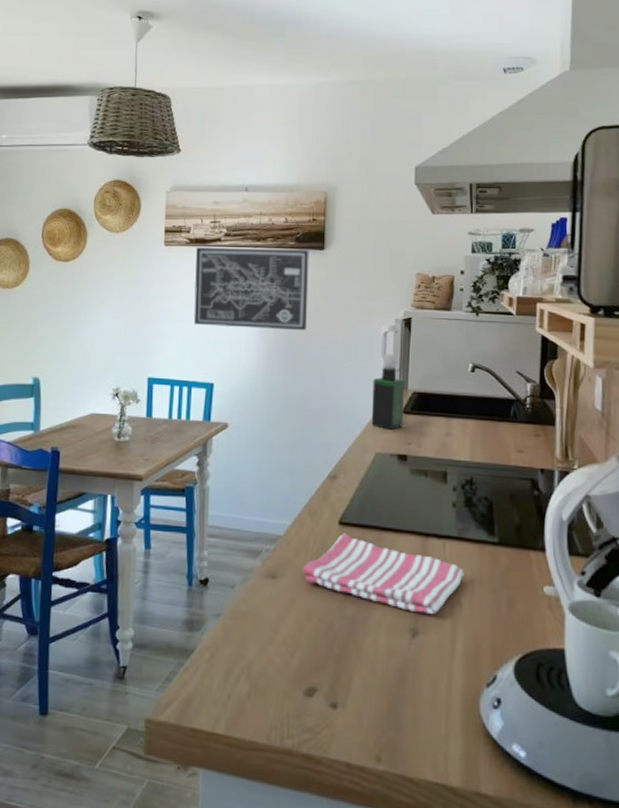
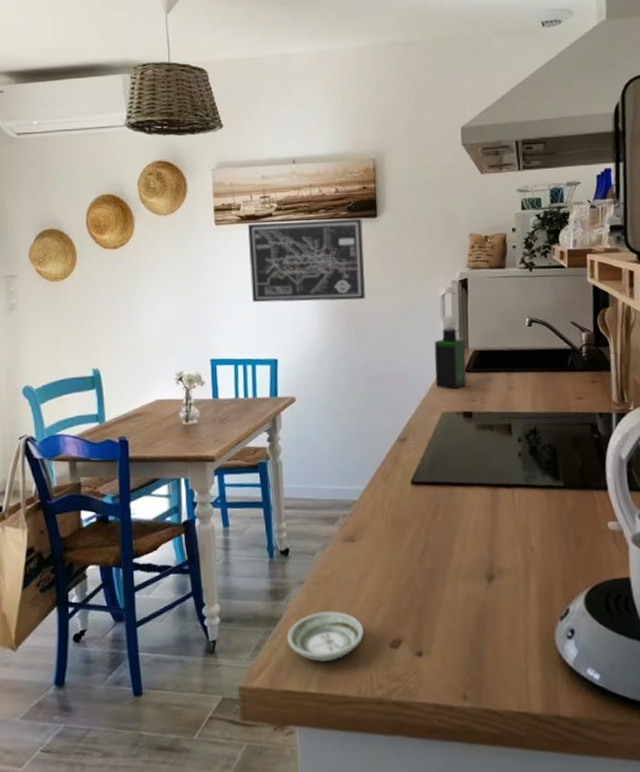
saucer: none [199,647,278,702] -> present [287,611,364,662]
dish towel: present [303,533,464,615] -> none [380,491,534,560]

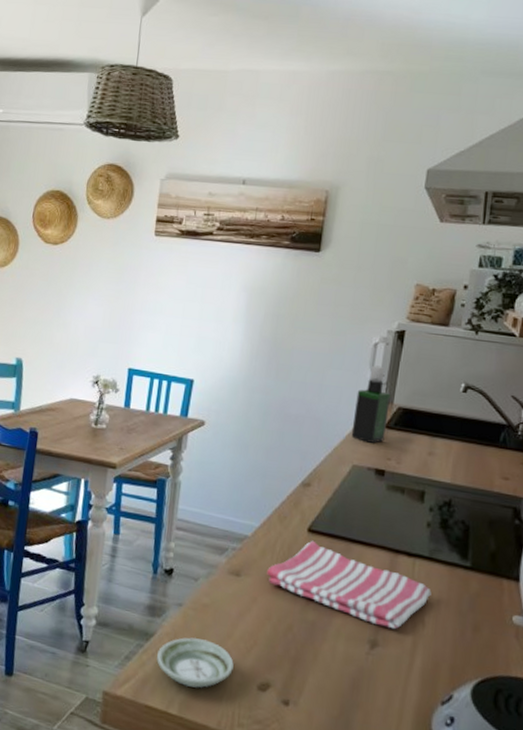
wall art: present [247,219,365,303] -> none [178,240,304,335]
dish towel: none [380,491,534,560] -> present [267,540,432,630]

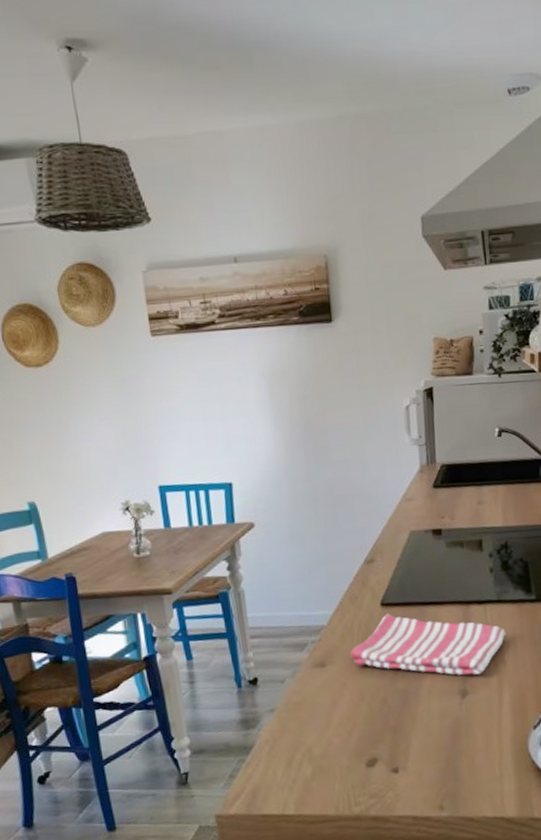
saucer: present [157,637,234,688] -> none [261,735,339,785]
spray bottle: present [351,365,391,443] -> none [399,427,435,506]

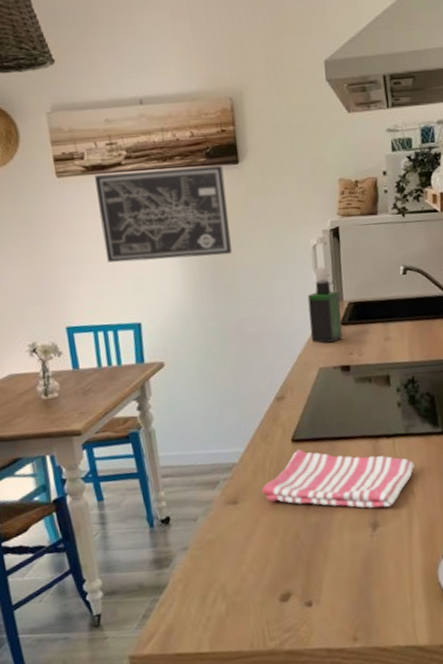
wall art: none [188,324,324,422] -> present [94,166,232,263]
spray bottle: none [399,427,435,506] -> present [307,266,343,343]

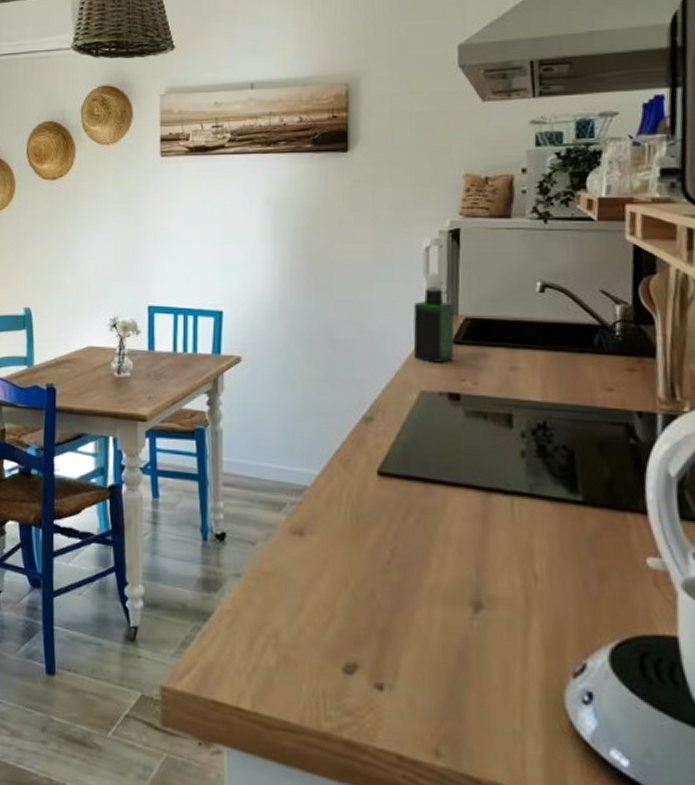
wall art: present [94,166,232,263] -> none [196,153,331,248]
dish towel: present [262,449,415,509] -> none [336,485,539,587]

